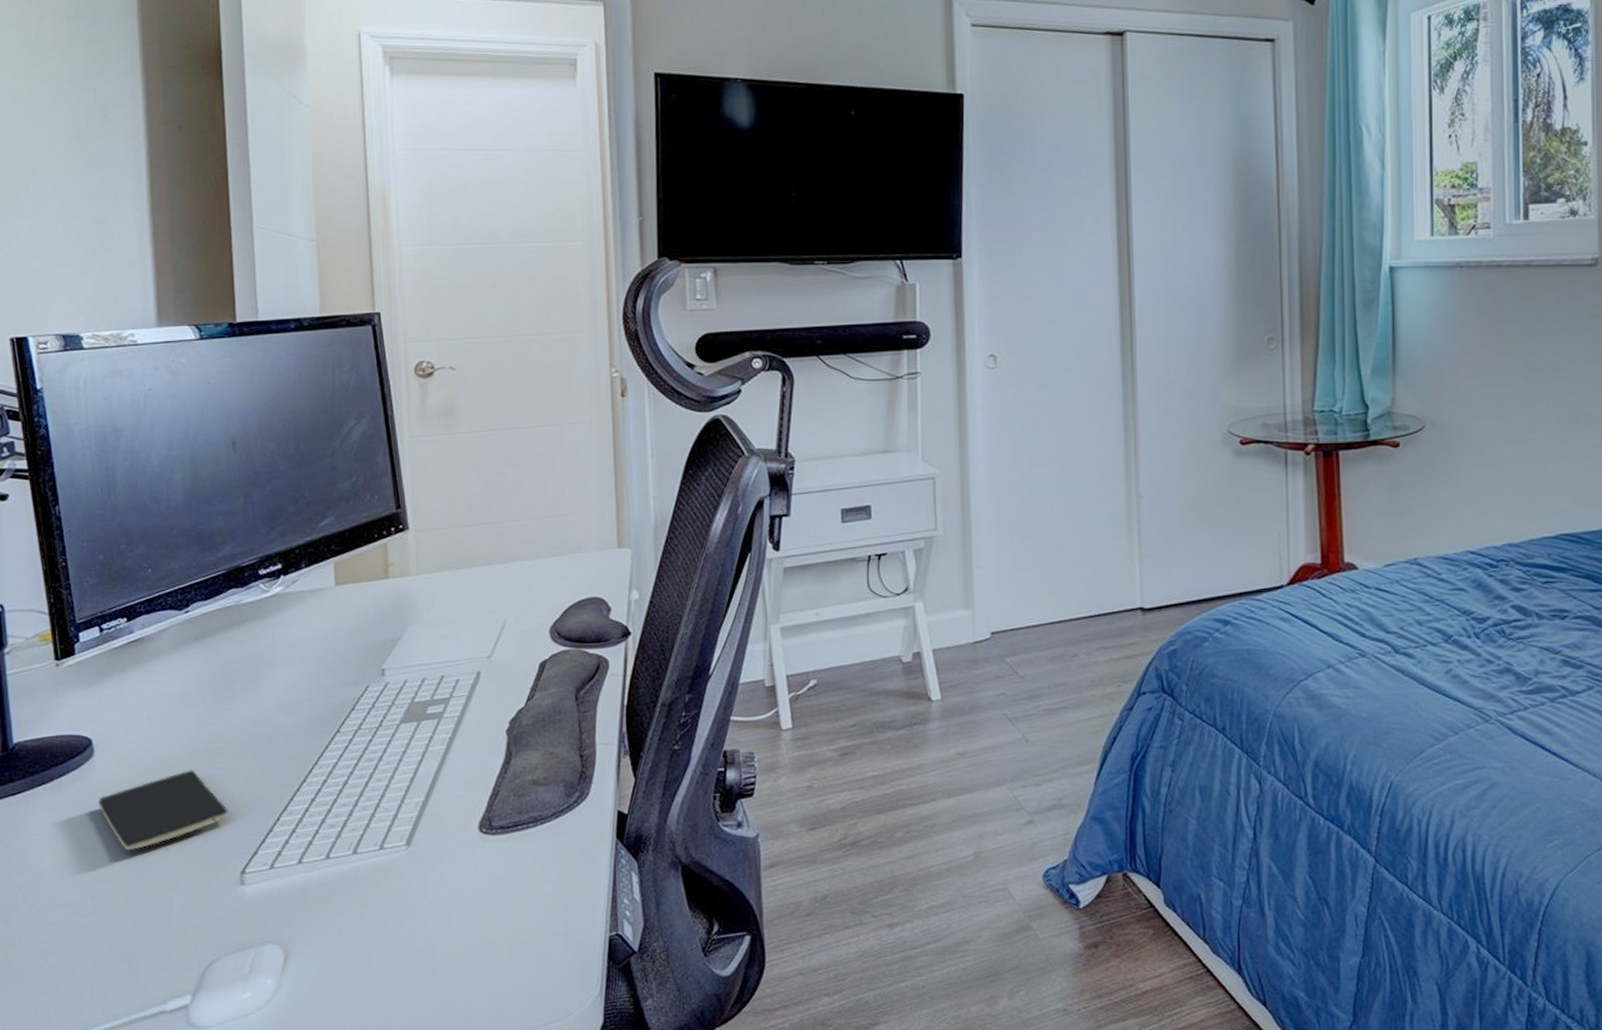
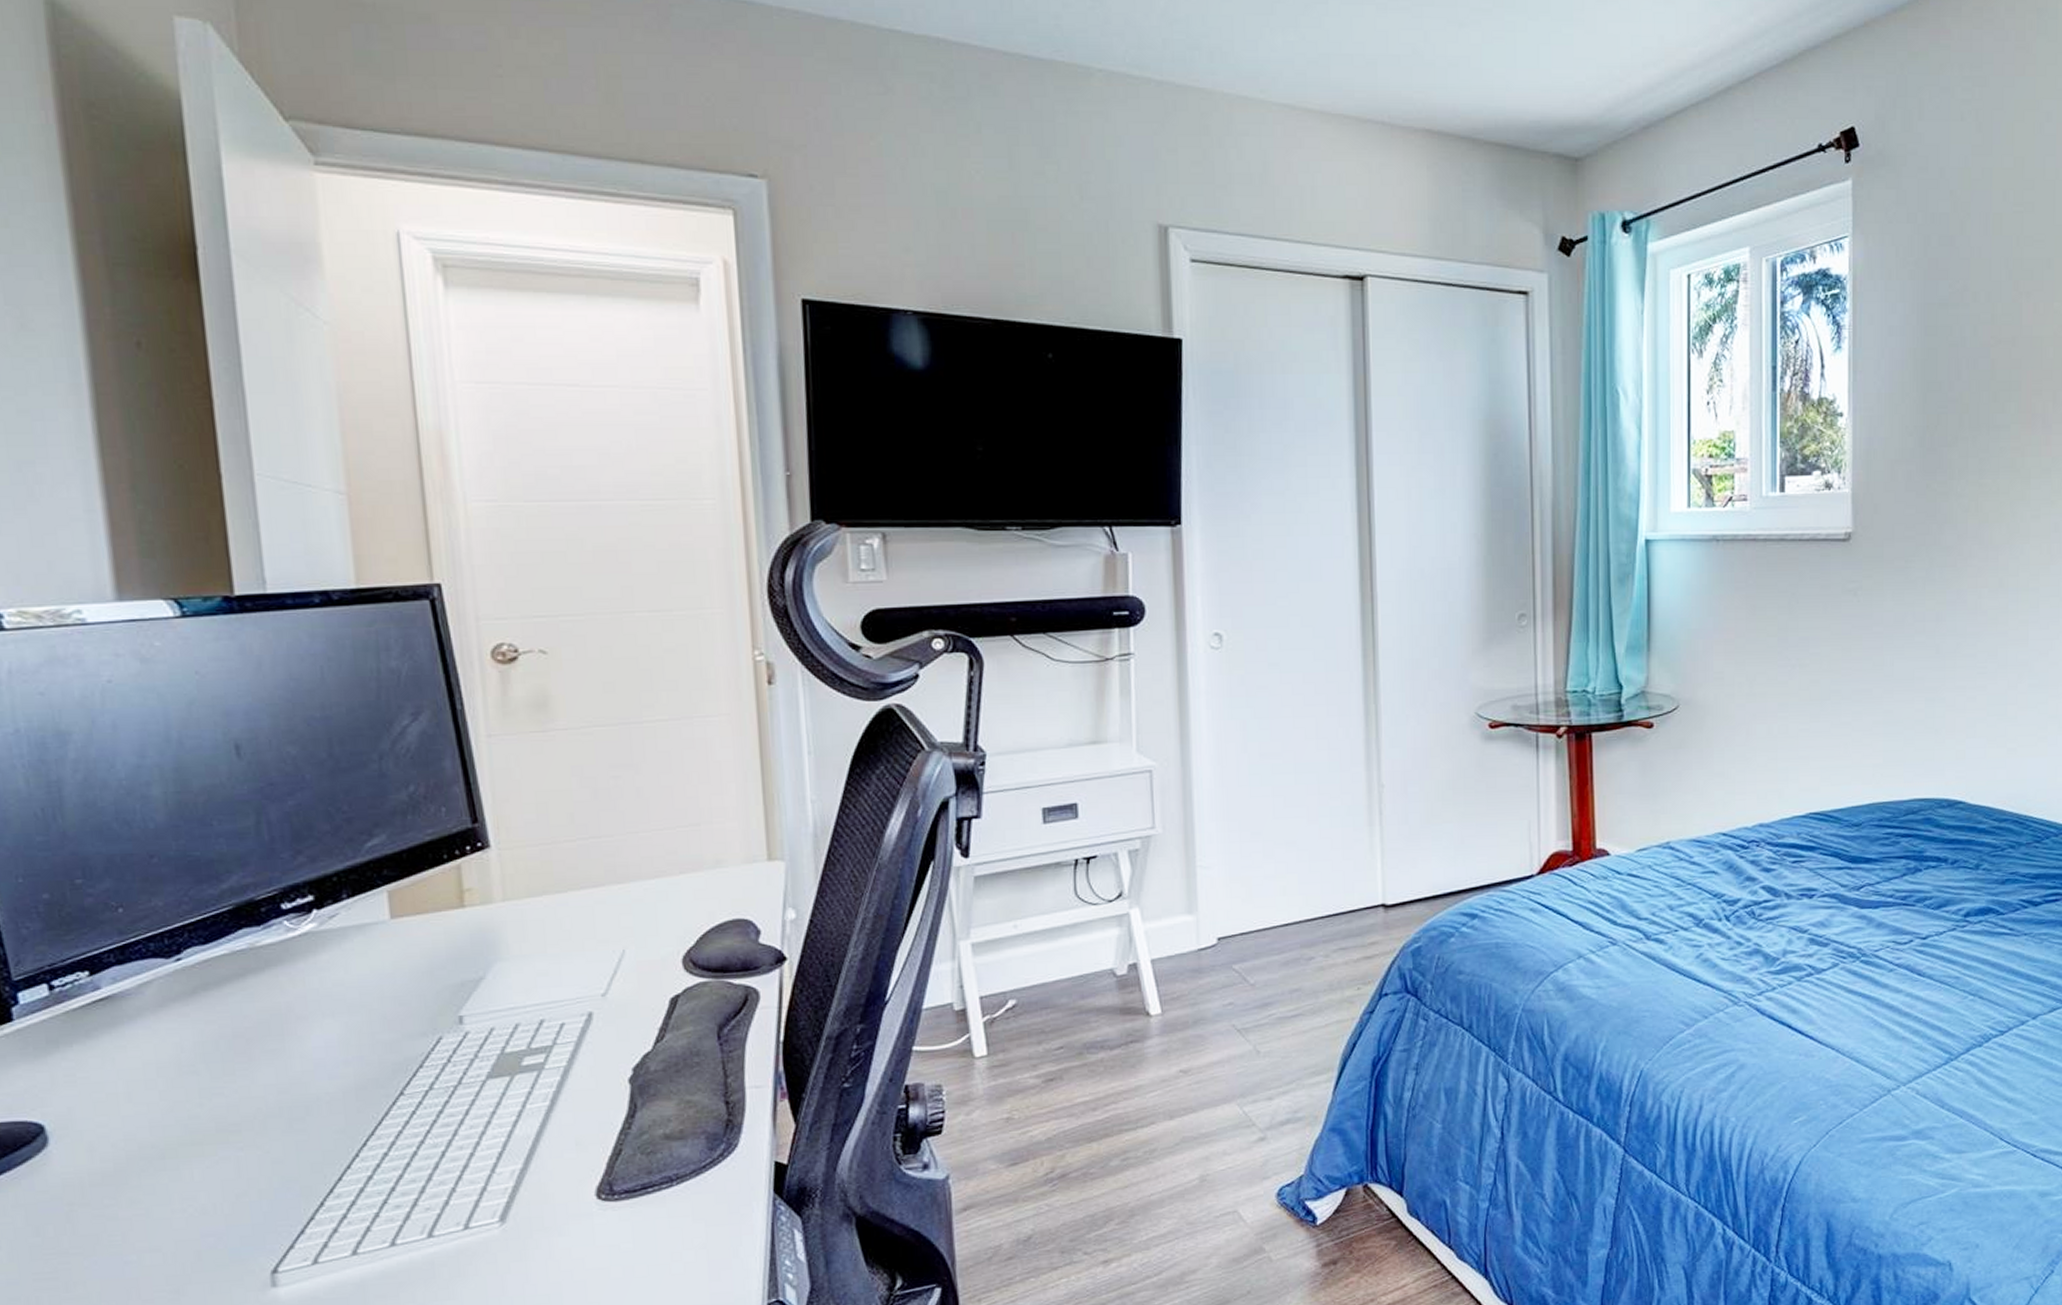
smartphone: present [99,770,230,851] -> none [58,1153,252,1259]

